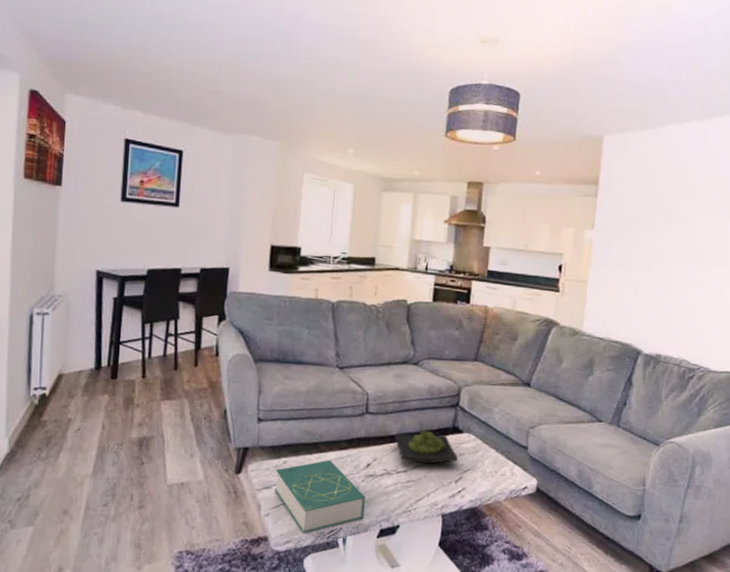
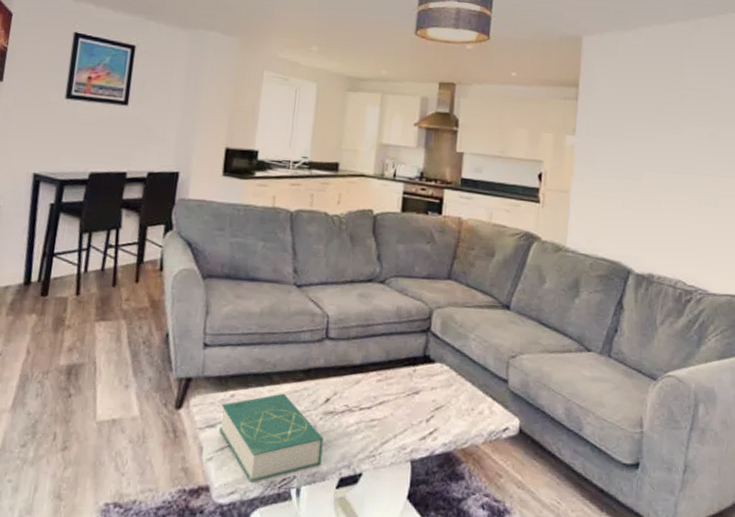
wasabi: present [395,430,458,464] -> none [358,359,430,400]

